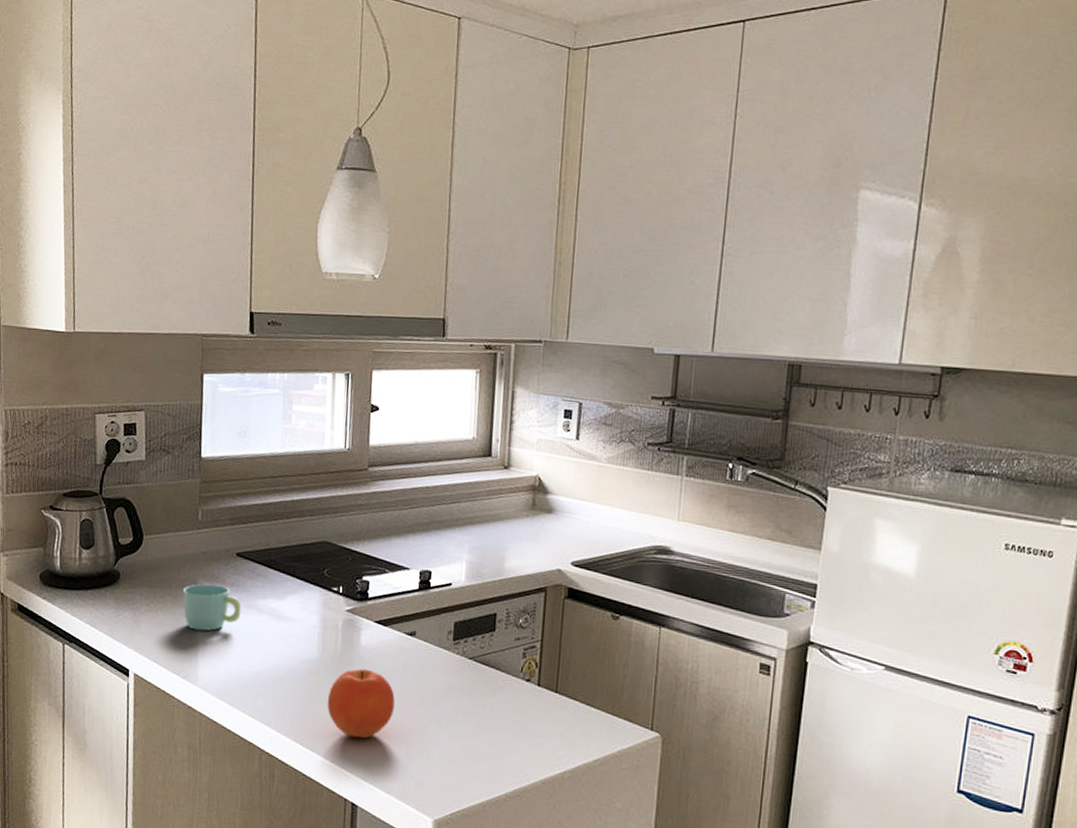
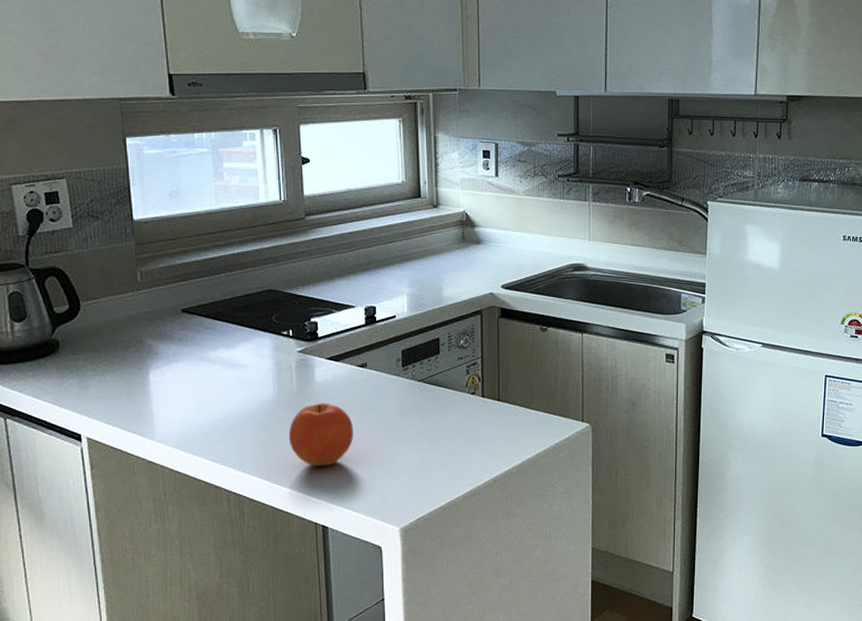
mug: present [183,584,242,631] -> none [130,342,193,388]

